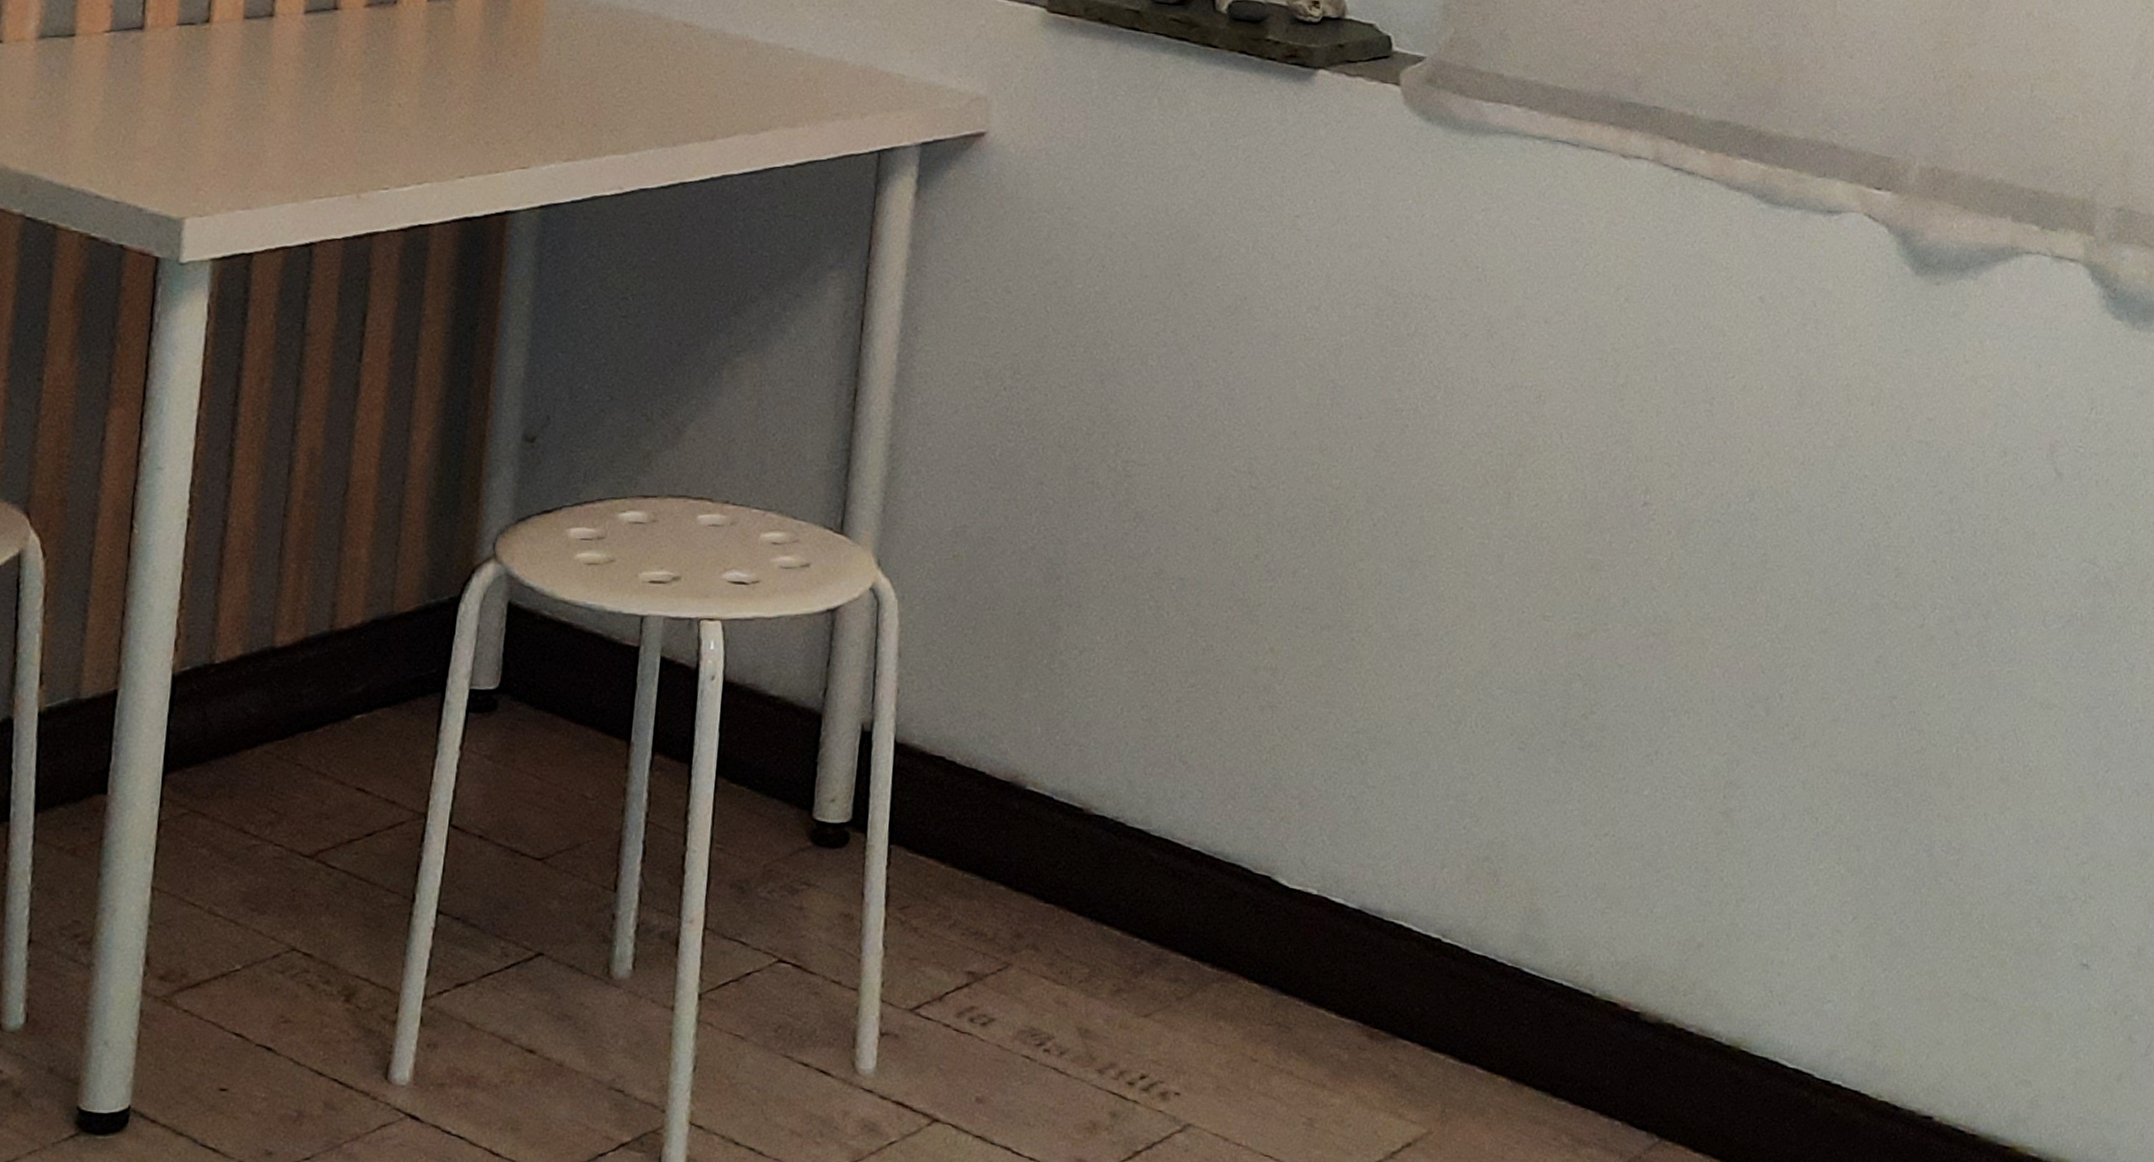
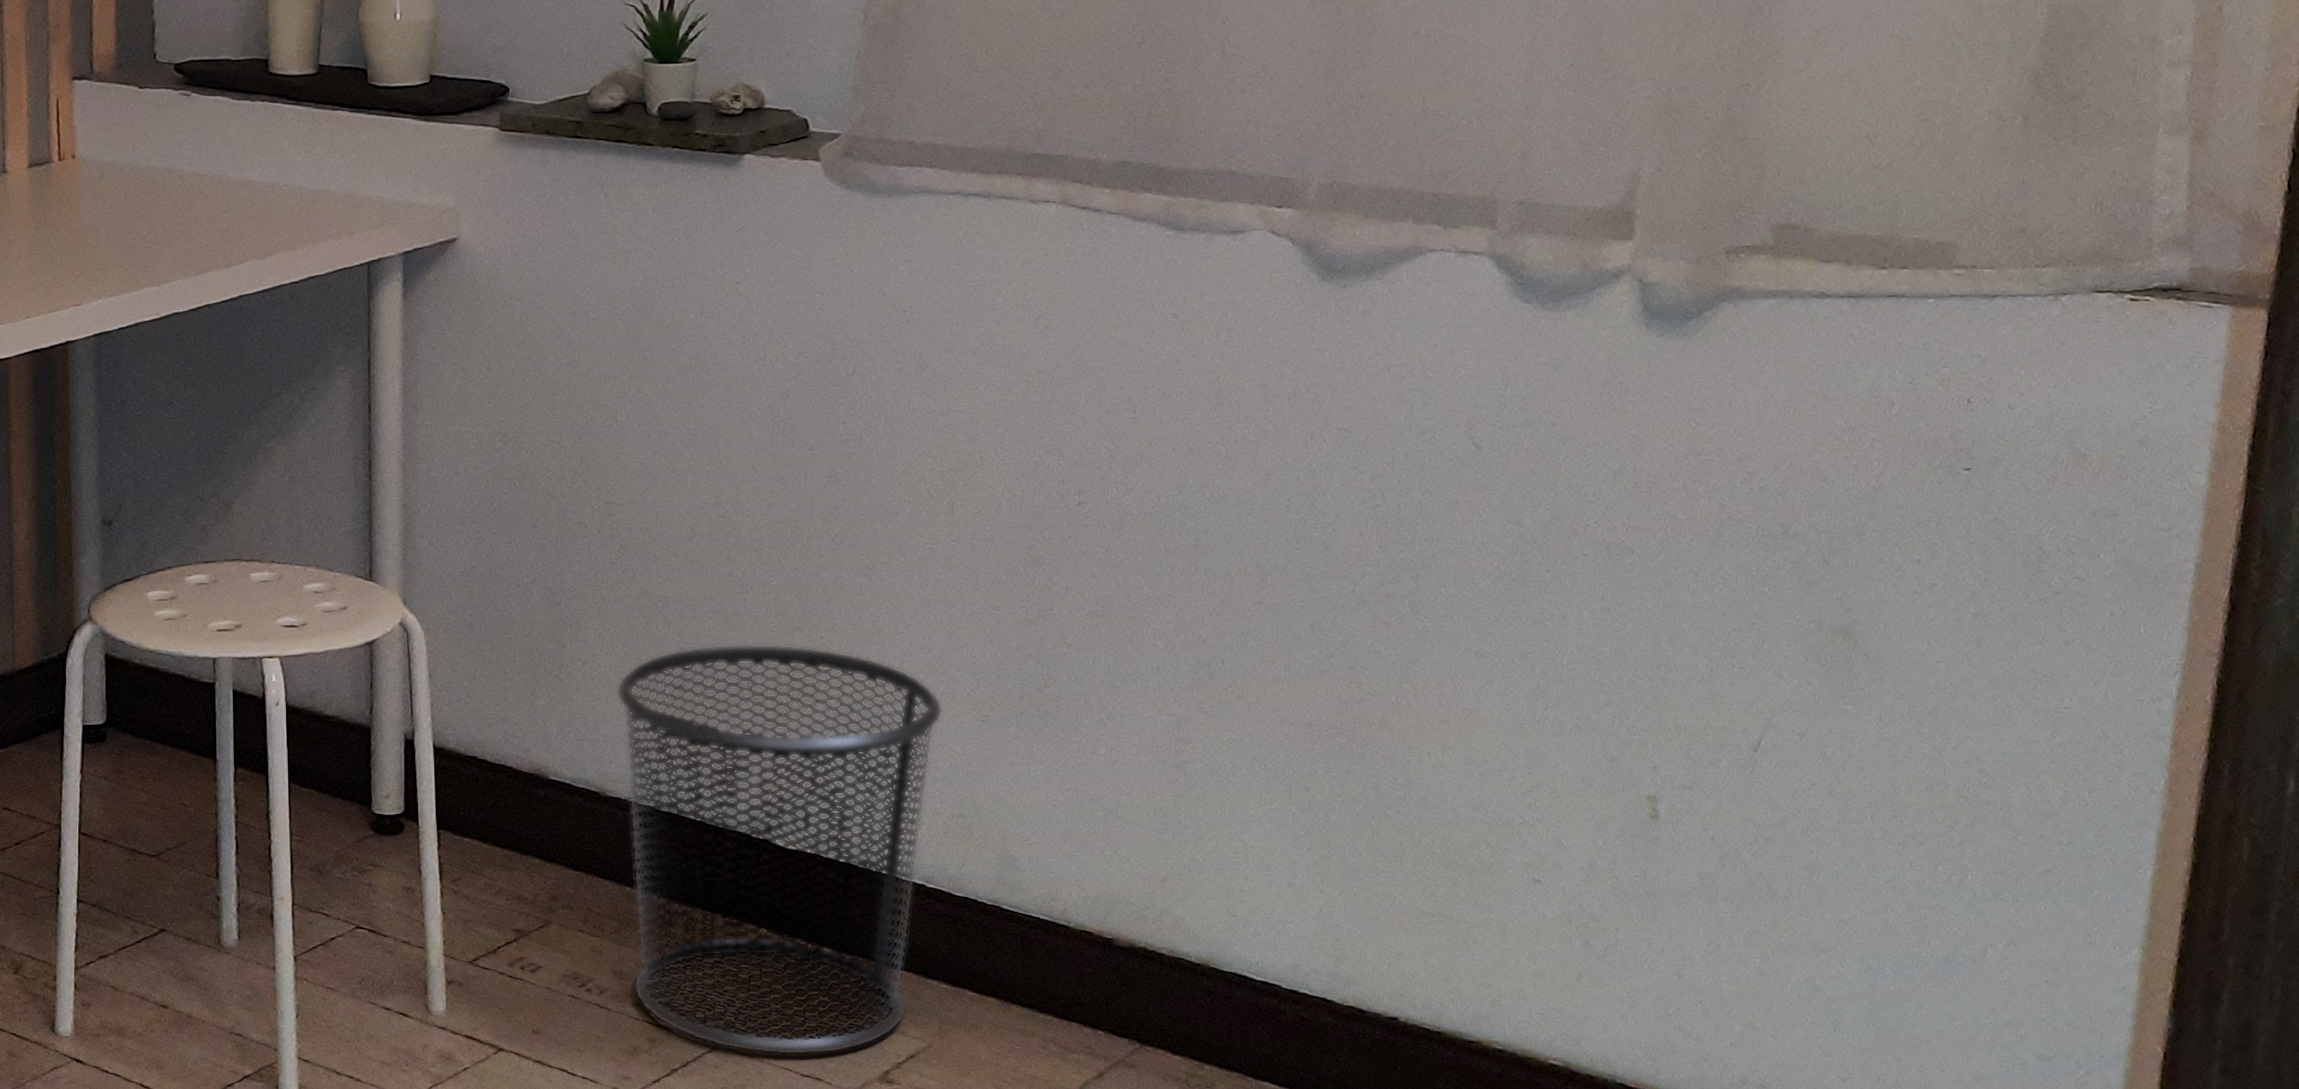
waste bin: none [1099,639,1479,1139] -> present [615,644,943,1055]

